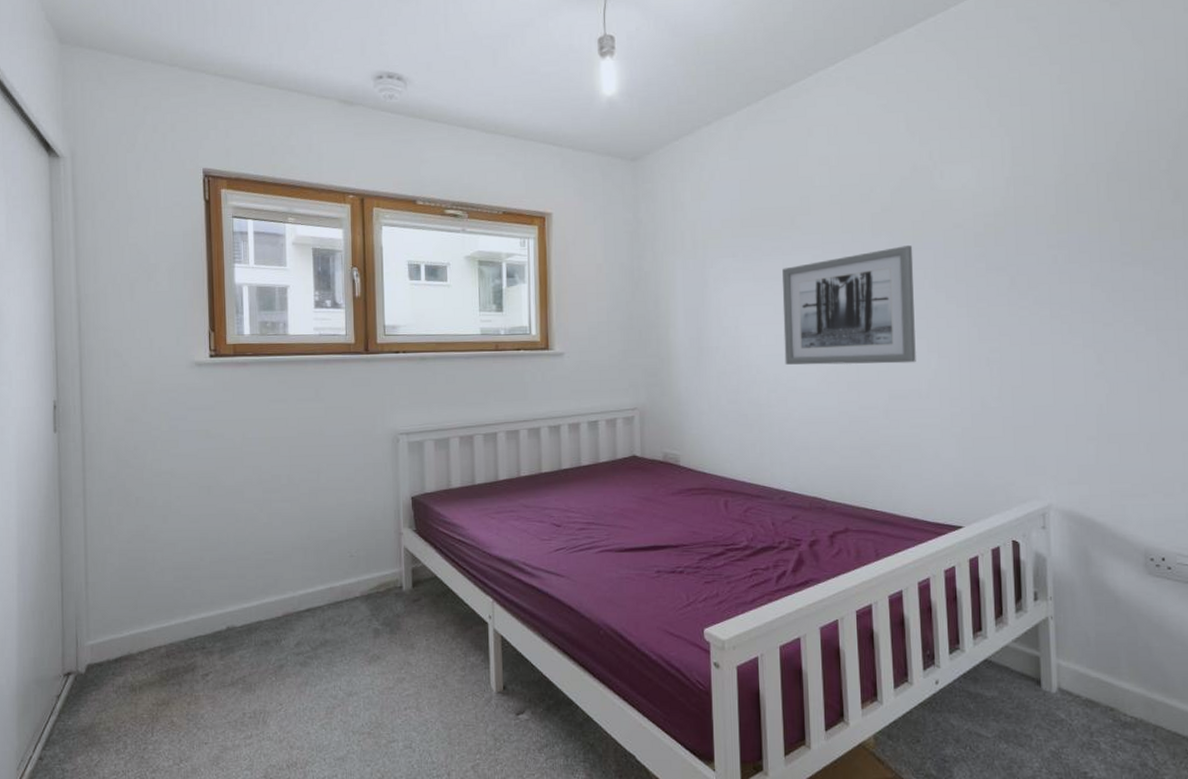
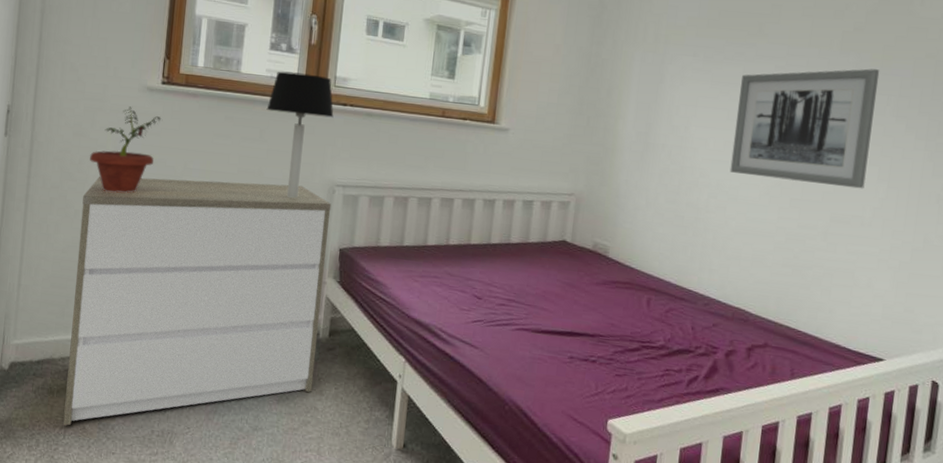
dresser: none [142,439,403,722] -> present [63,176,332,426]
potted plant: none [144,384,215,474] -> present [89,106,163,193]
table lamp: none [319,326,388,454] -> present [266,71,334,199]

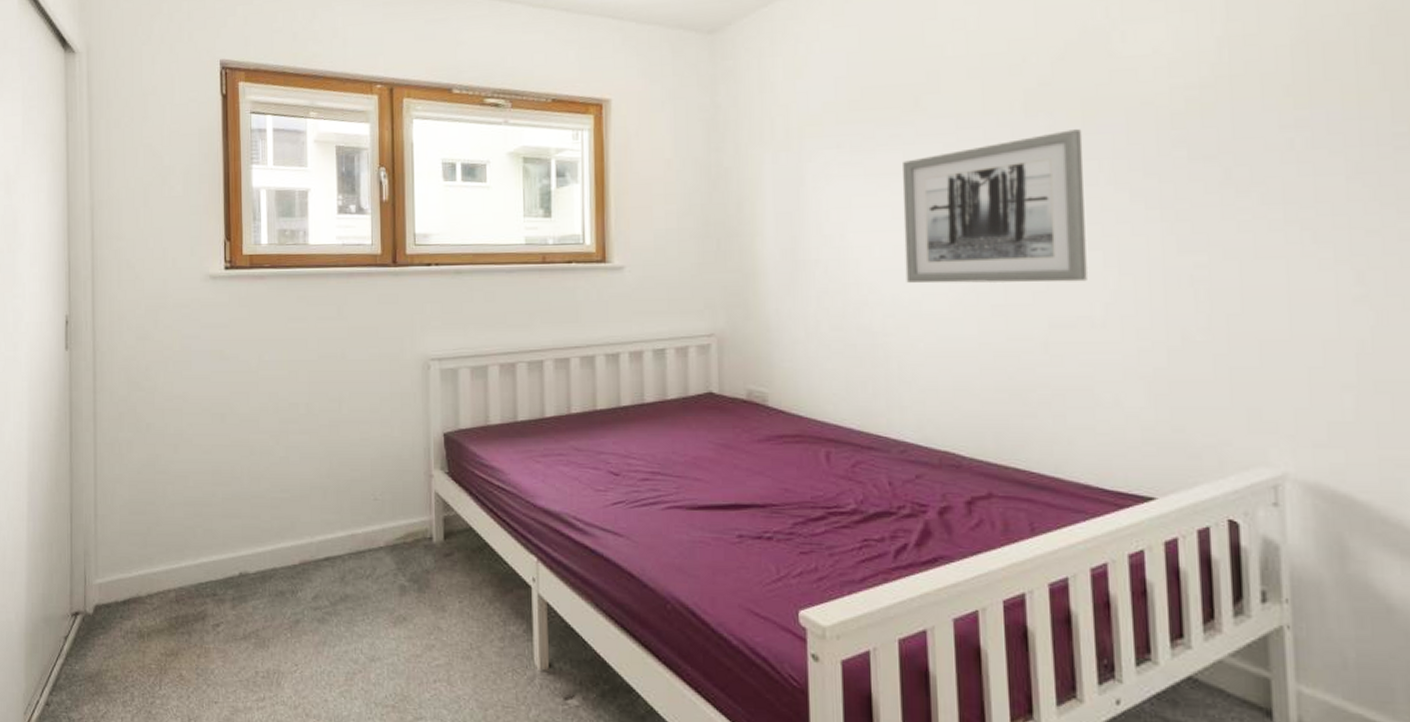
dresser: present [63,176,332,426] -> none [154,365,433,674]
potted plant: present [89,106,163,193] -> none [156,299,230,398]
table lamp: present [266,71,334,199] -> none [342,234,418,381]

